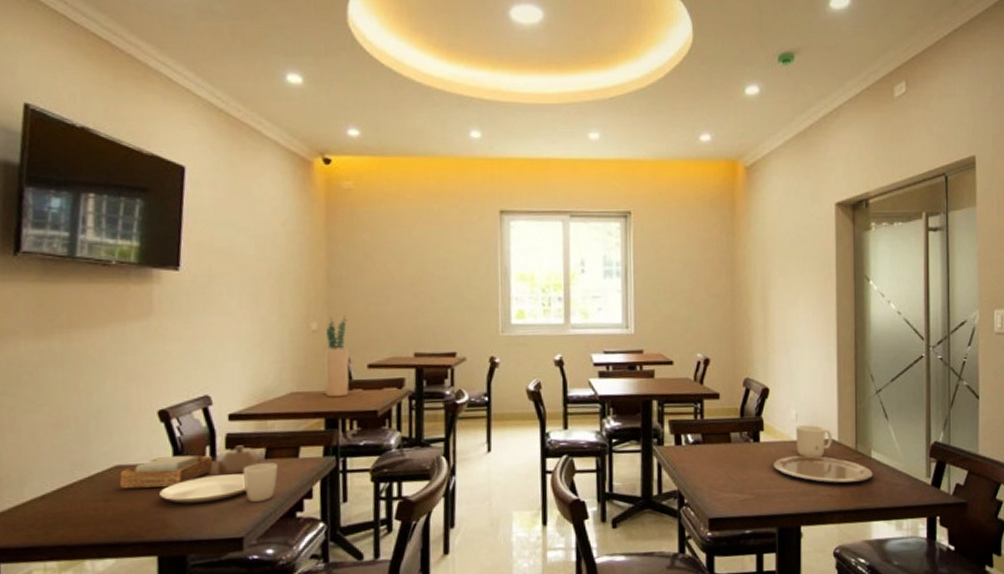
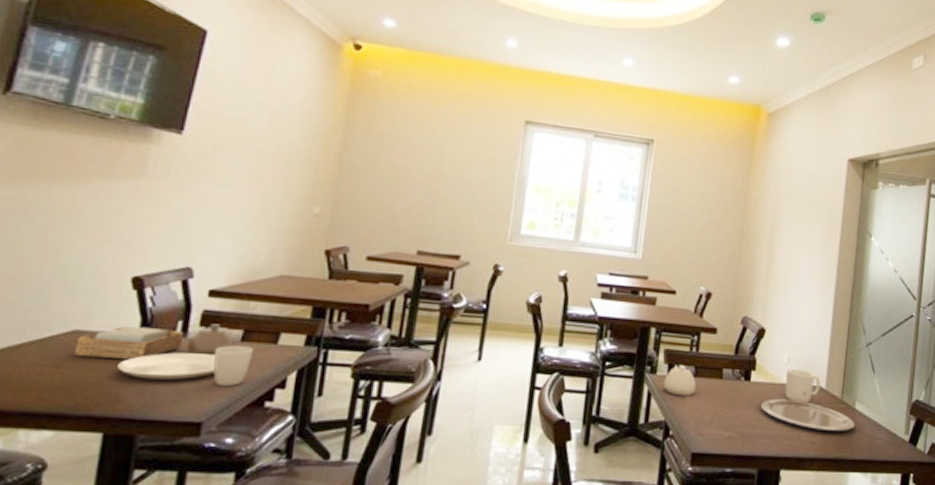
vase: present [324,315,350,399] -> none [317,203,352,288]
sugar bowl: none [671,434,706,465] -> present [662,365,697,396]

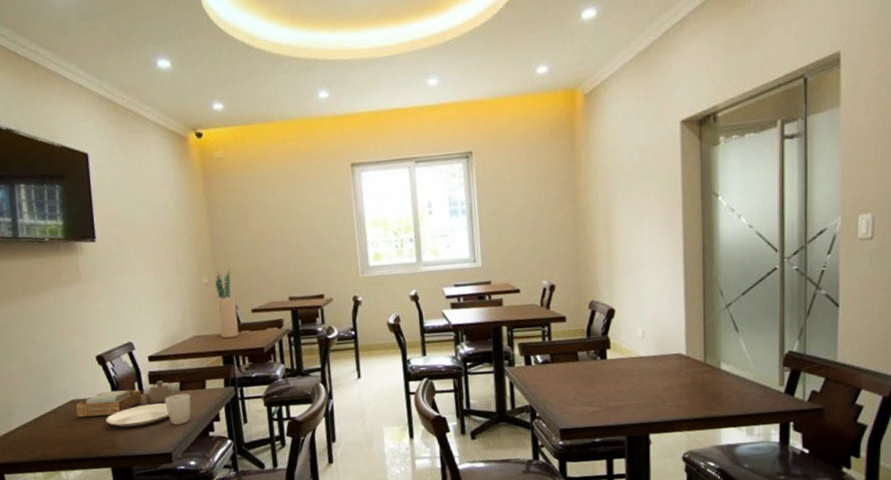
vase: none [317,203,352,288] -> present [215,269,240,340]
sugar bowl: present [662,365,697,396] -> none [522,354,555,383]
plate: present [760,399,855,432] -> none [620,369,722,395]
mug: present [785,368,821,403] -> none [643,340,680,372]

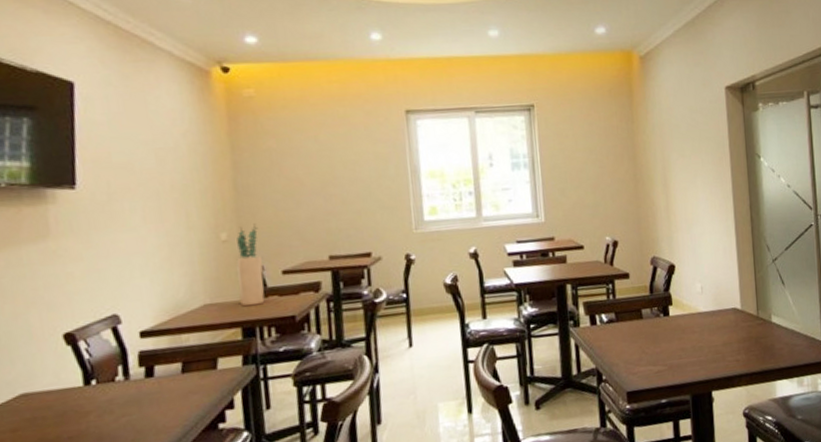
napkin holder: present [76,389,142,418] -> none [26,375,128,417]
plate: present [106,403,169,428] -> none [71,390,165,427]
sugar bowl: present [145,380,177,406] -> none [132,361,178,395]
cup: present [165,393,192,425] -> none [159,376,197,418]

